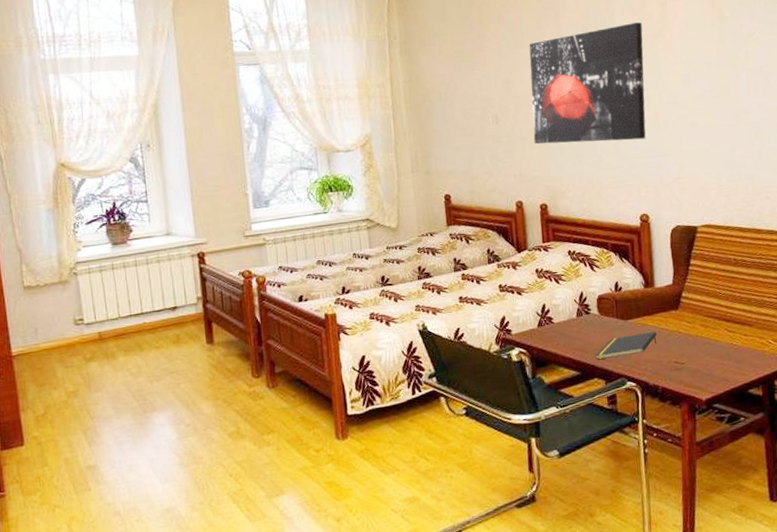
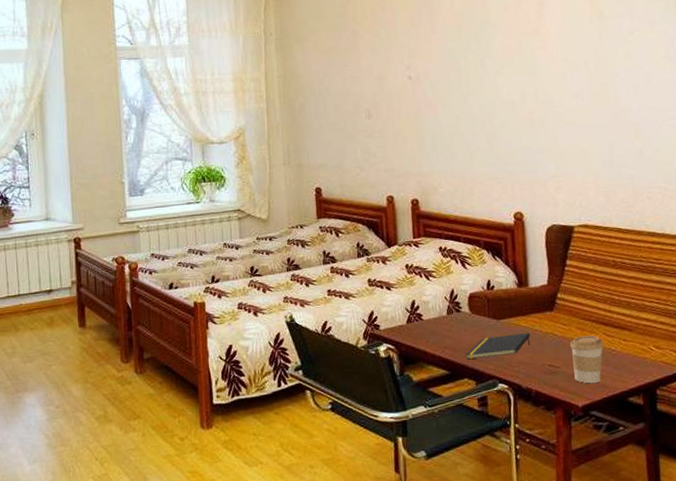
wall art: present [529,22,646,144] -> none [403,21,521,140]
coffee cup: none [694,331,726,378] -> present [570,335,604,384]

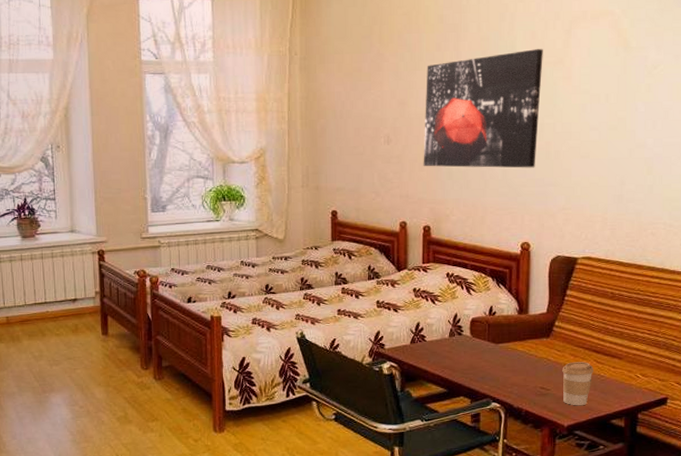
wall art: none [403,21,521,140] -> present [423,49,543,168]
notepad: present [465,332,531,359] -> none [463,356,526,379]

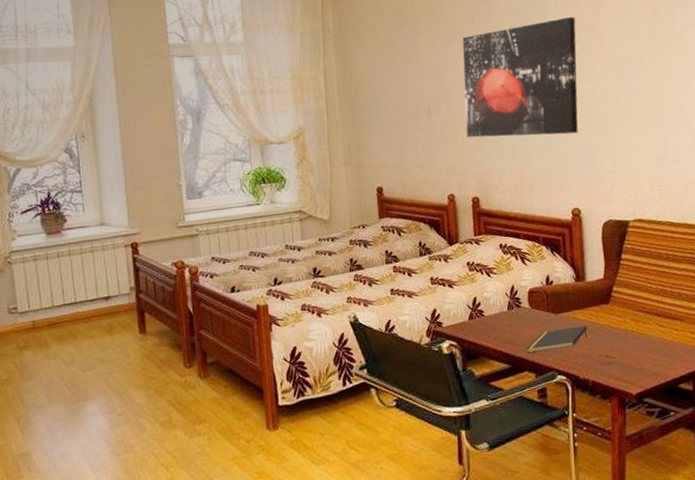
notepad: none [463,356,526,379] -> present [525,325,588,353]
coffee cup: present [562,362,593,406] -> none [625,326,656,373]

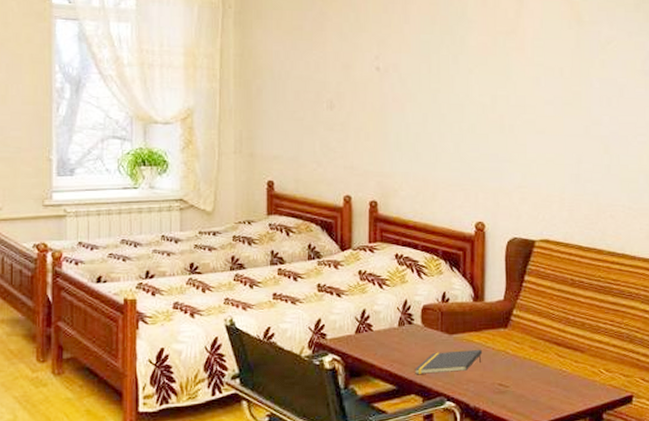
wall art: present [462,17,578,138] -> none [369,17,495,142]

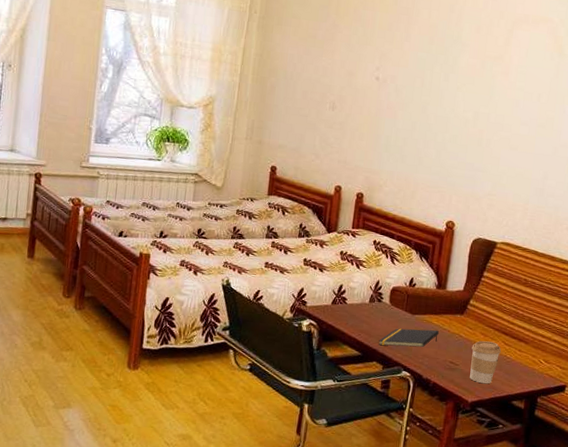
coffee cup: none [521,355,555,405] -> present [470,341,501,384]

